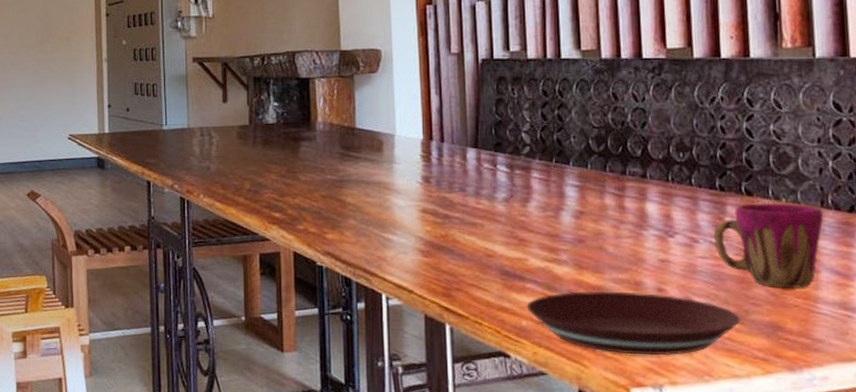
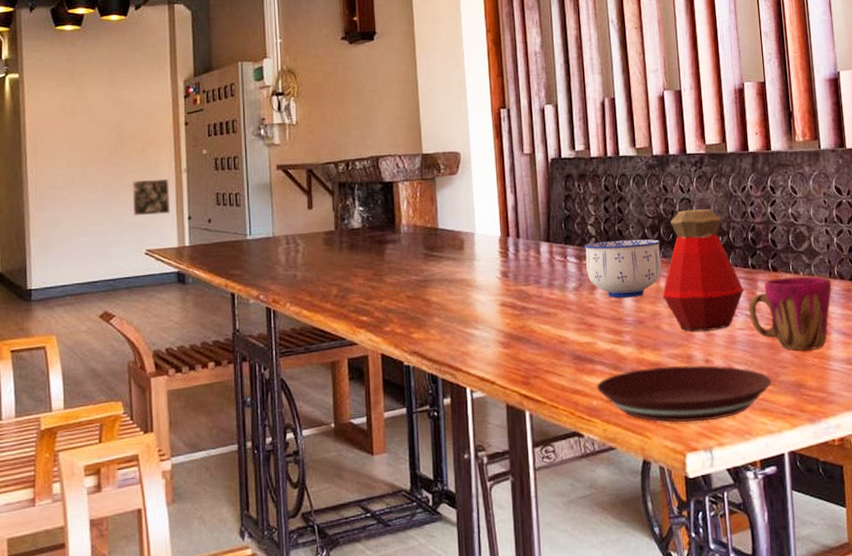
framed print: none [57,67,92,102] -> present [132,178,170,216]
bowl: none [517,150,608,213] -> present [584,239,662,298]
bottle: none [607,121,709,256] -> present [662,209,744,331]

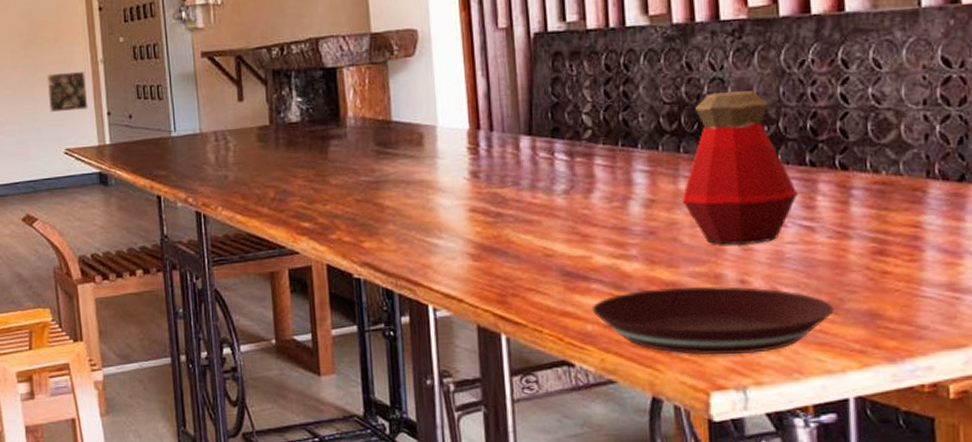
bowl: present [584,239,662,298] -> none [577,130,682,203]
cup: present [749,276,831,351] -> none [804,176,928,271]

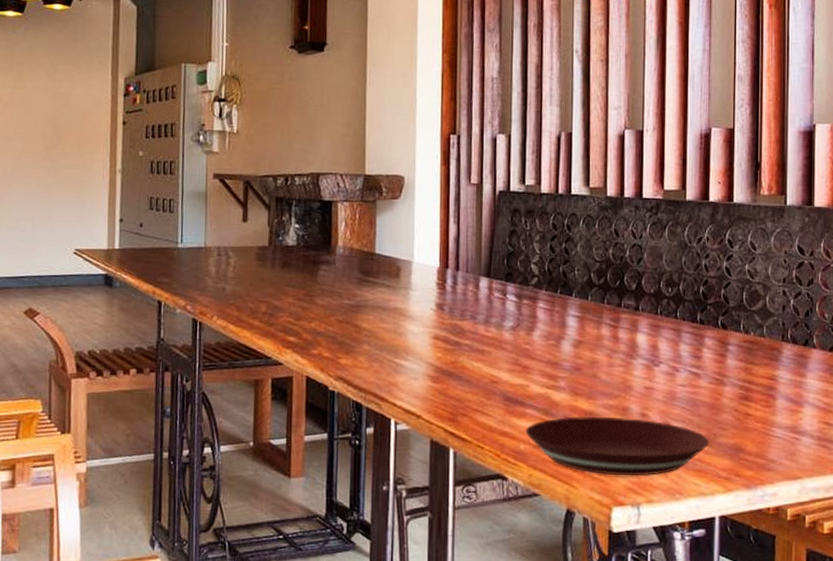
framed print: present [46,71,89,113] -> none [63,177,104,215]
bottle: present [682,91,799,245] -> none [603,257,690,384]

